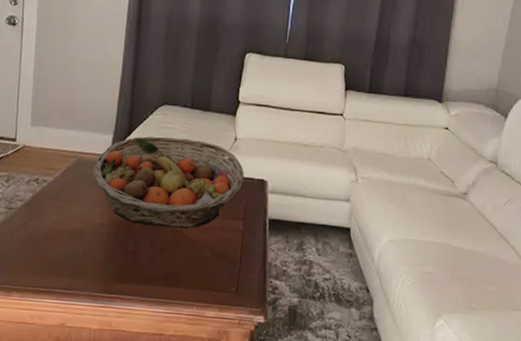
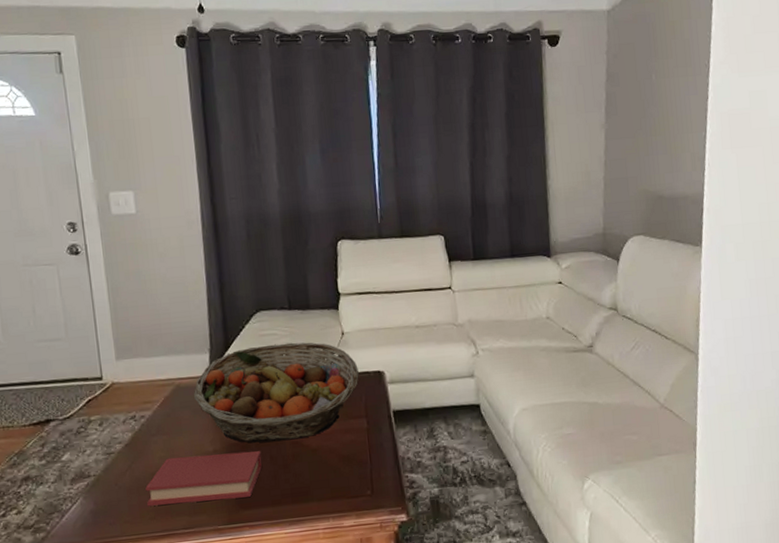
book: none [35,222,144,272] -> present [145,451,262,506]

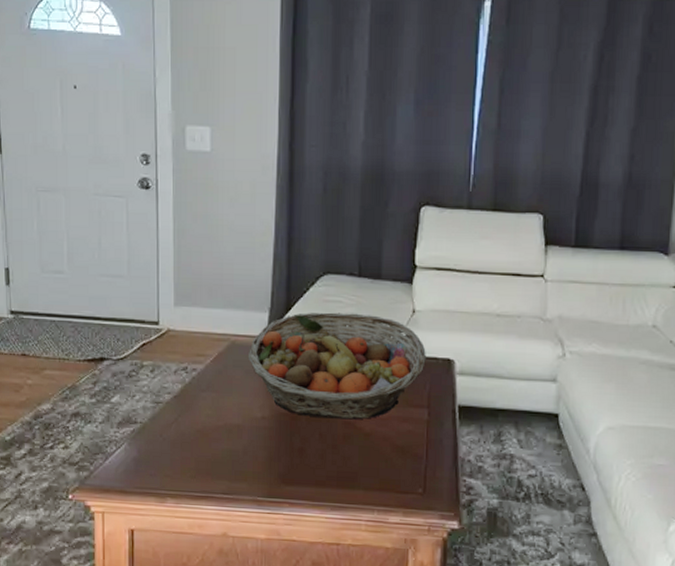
book: present [145,451,262,506] -> none [189,417,311,472]

